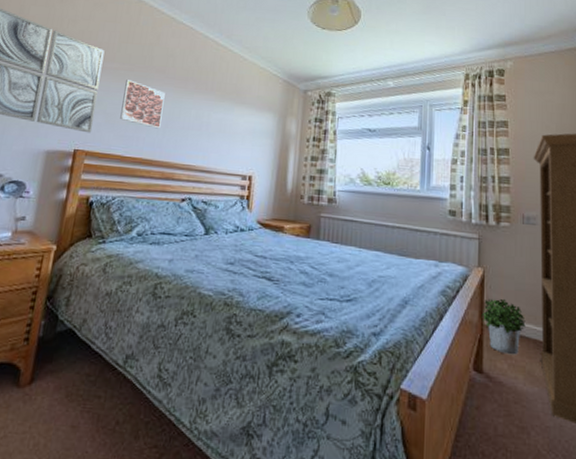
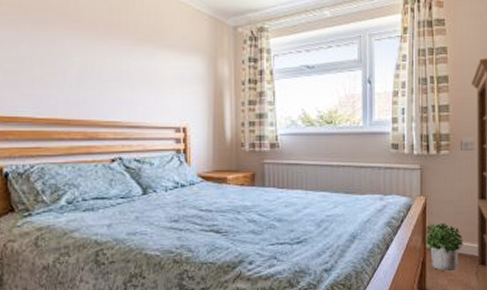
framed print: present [120,80,165,129] -> none [21,26,73,83]

